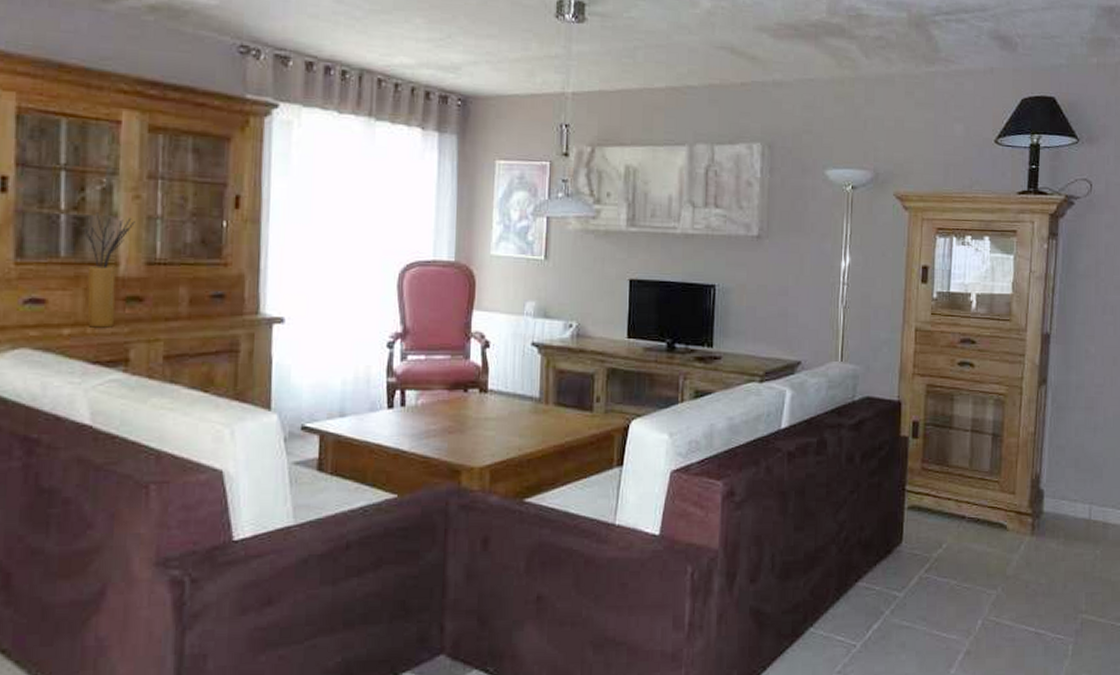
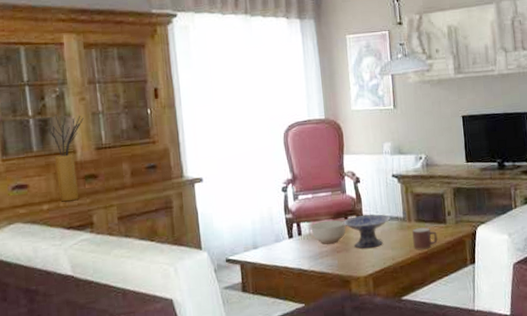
bowl: none [418,391,464,421] -> present [310,220,346,245]
decorative bowl: none [460,390,523,433] -> present [342,214,391,249]
mug: none [548,413,580,442] -> present [412,227,438,251]

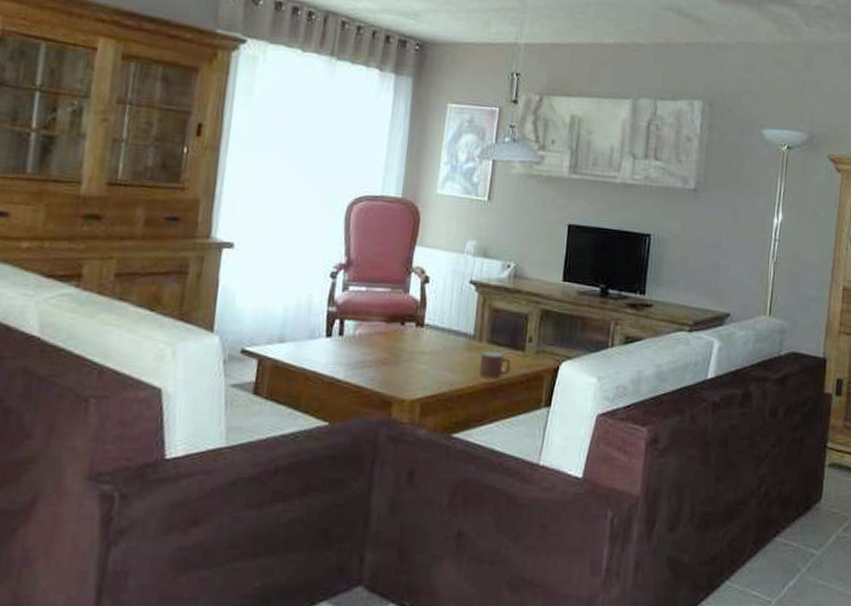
vase: present [47,114,84,202] -> none [46,132,101,244]
bowl: present [310,220,346,245] -> none [356,322,401,353]
decorative bowl: present [342,214,391,249] -> none [397,323,458,367]

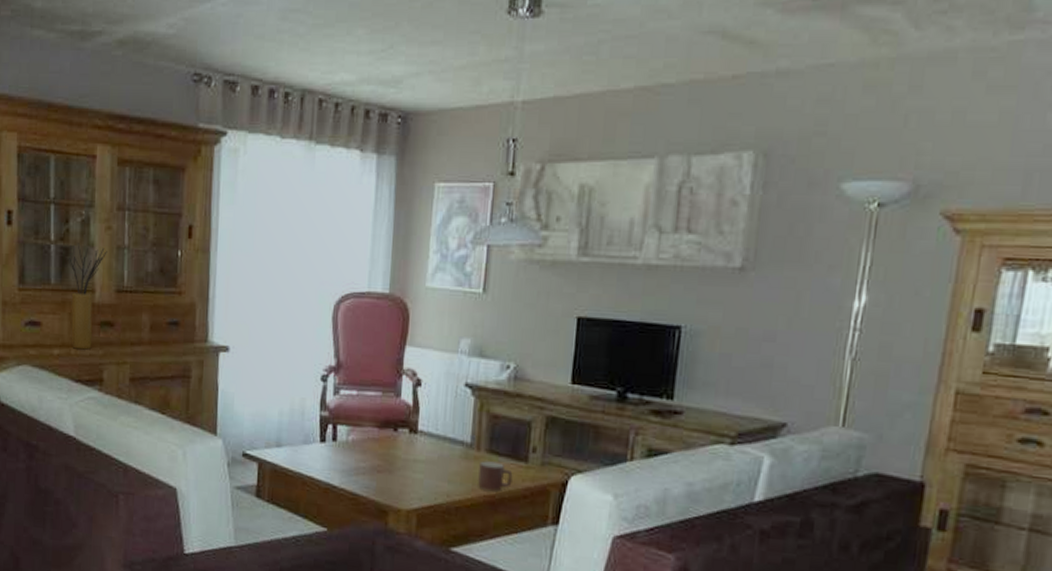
vase: none [46,132,101,244] -> present [67,243,107,350]

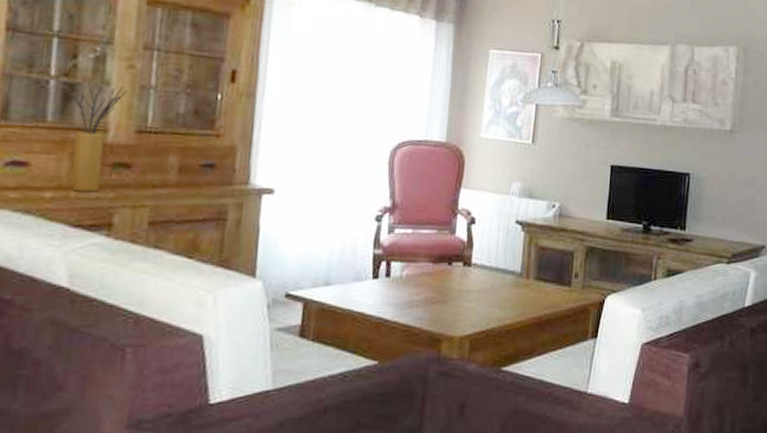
mug: present [478,461,513,492] -> none [527,287,558,314]

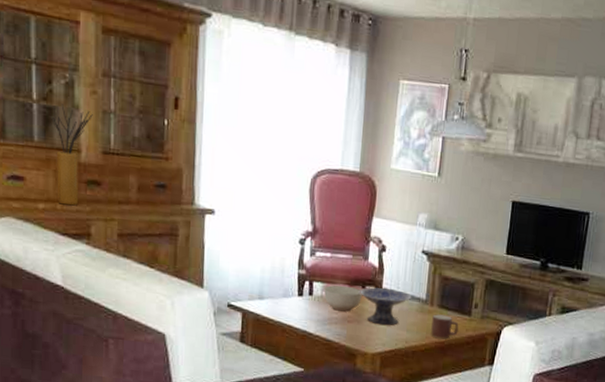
bowl: none [403,263,448,292] -> present [323,285,362,312]
decorative bowl: none [444,263,505,305] -> present [358,287,412,326]
mug: none [527,287,558,314] -> present [431,314,459,340]

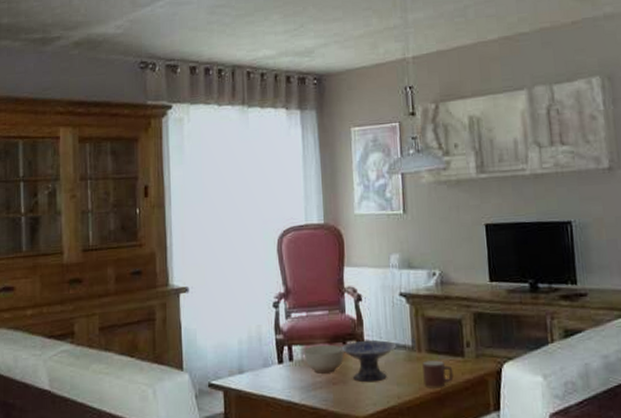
vase: present [51,104,93,206] -> none [37,212,73,308]

